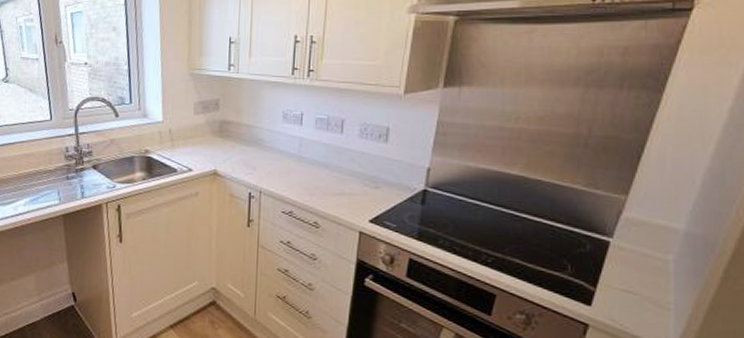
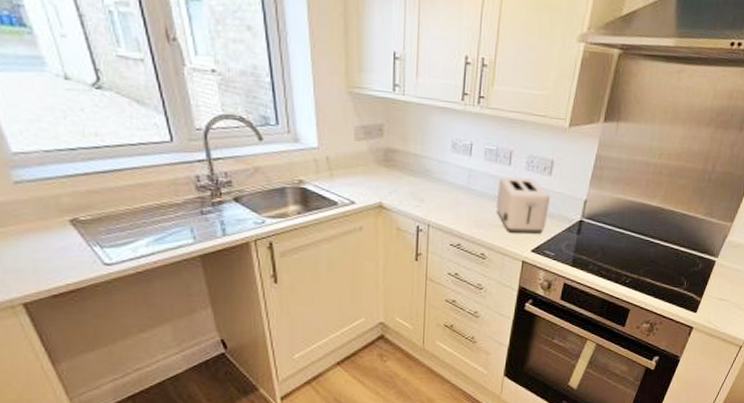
toaster: none [328,145,387,203] -> present [495,177,550,234]

